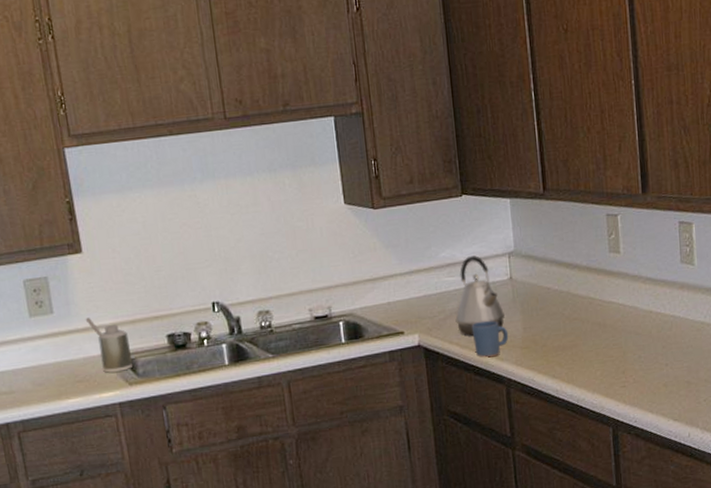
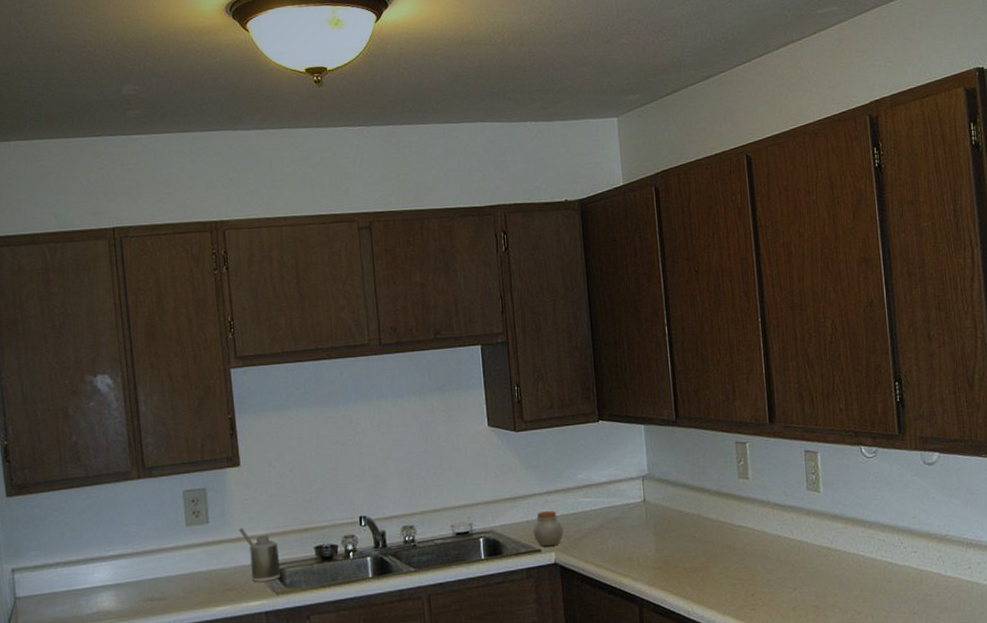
jar: none [394,291,427,329] -> present [533,511,564,547]
kettle: present [455,255,505,336] -> none [591,478,638,555]
mug: present [471,320,509,358] -> none [606,540,642,578]

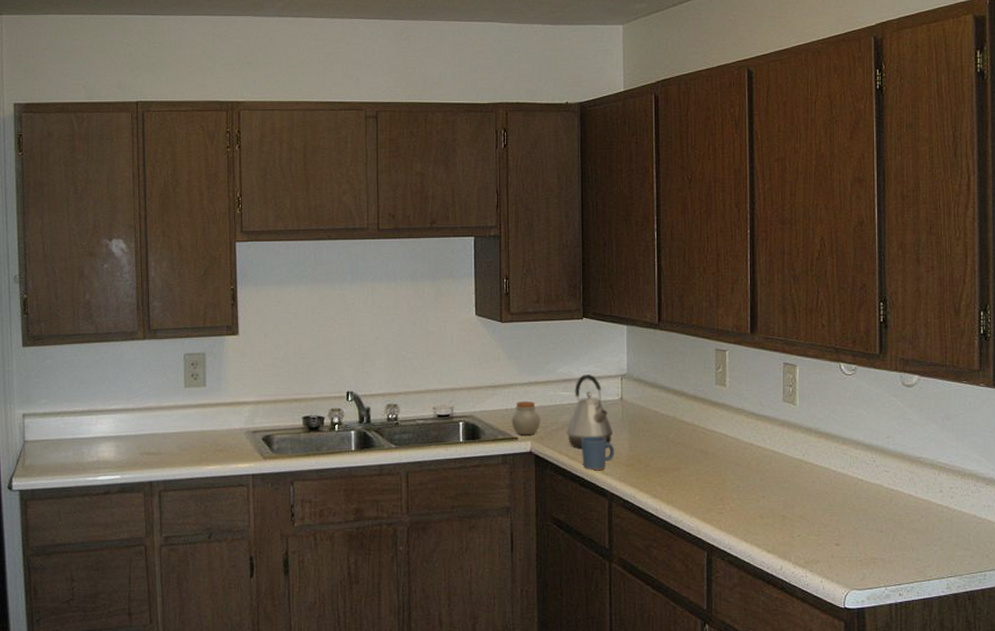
soap dispenser: present [238,528,281,583] -> none [233,393,270,447]
kettle: none [591,478,638,555] -> present [566,374,613,448]
mug: none [606,540,642,578] -> present [581,436,615,471]

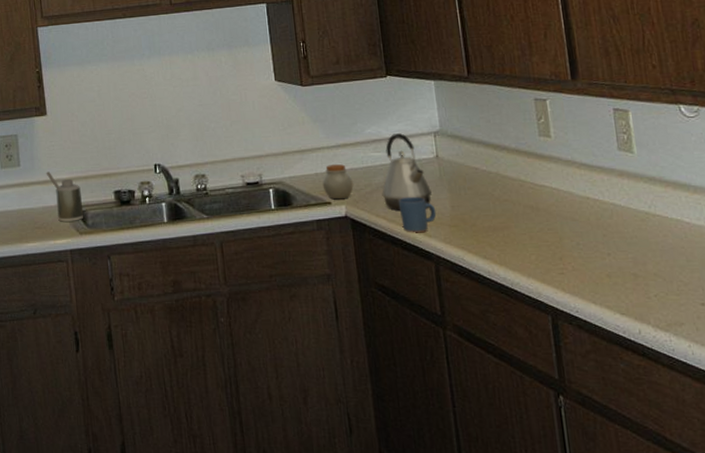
soap dispenser: none [233,393,270,447] -> present [46,171,84,223]

